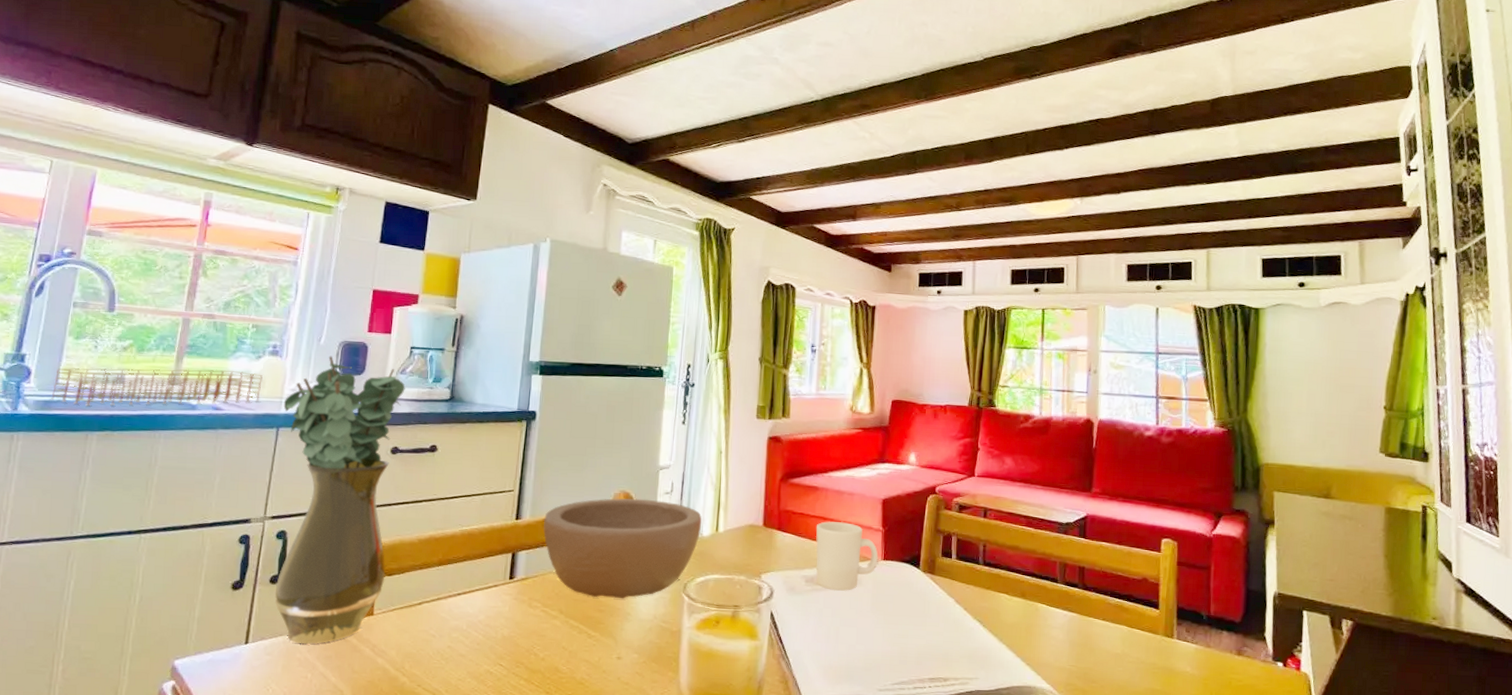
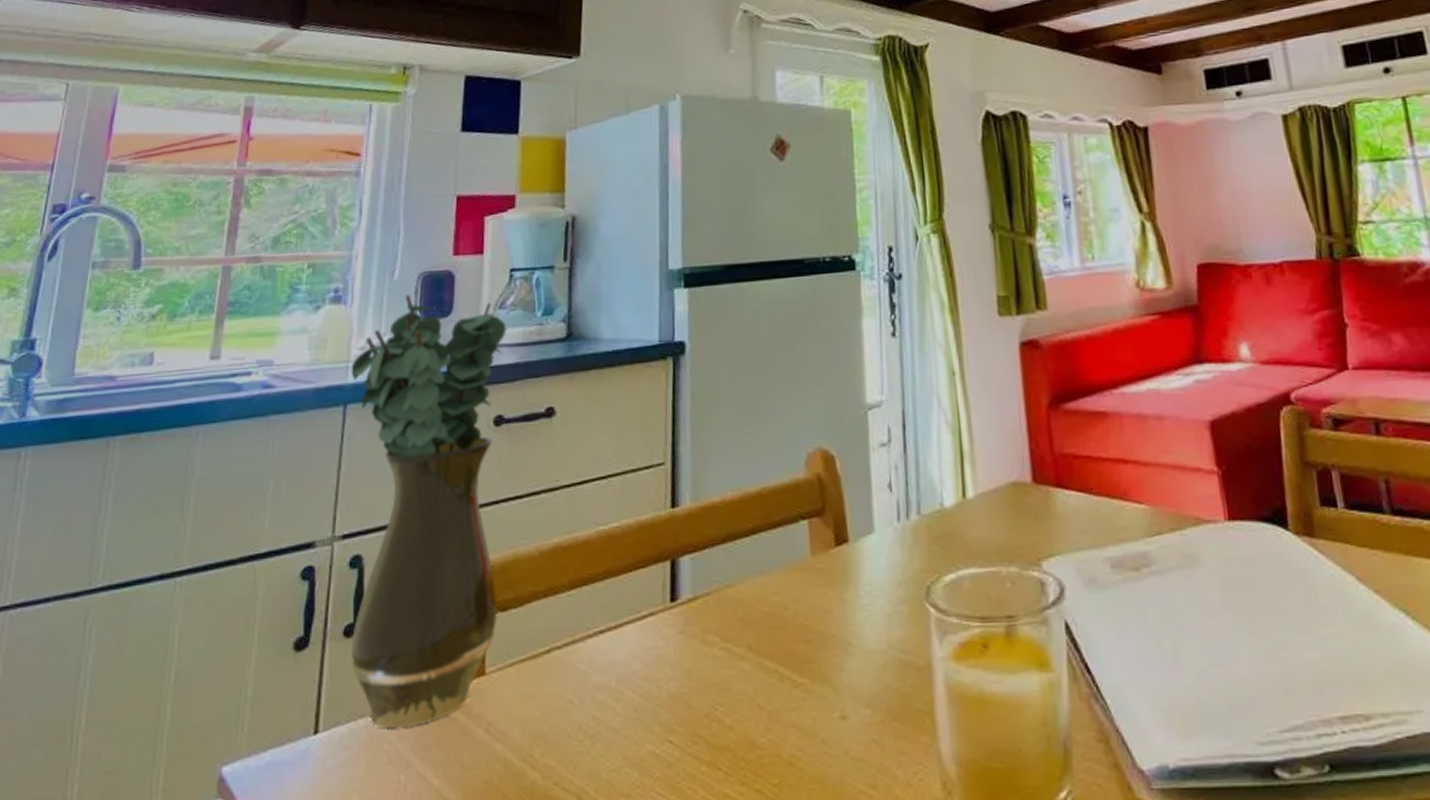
dish rack: present [50,368,263,407] -> none [64,330,323,402]
bowl: present [543,498,702,598] -> none [710,457,941,620]
mug: present [816,521,878,592] -> none [1113,463,1220,580]

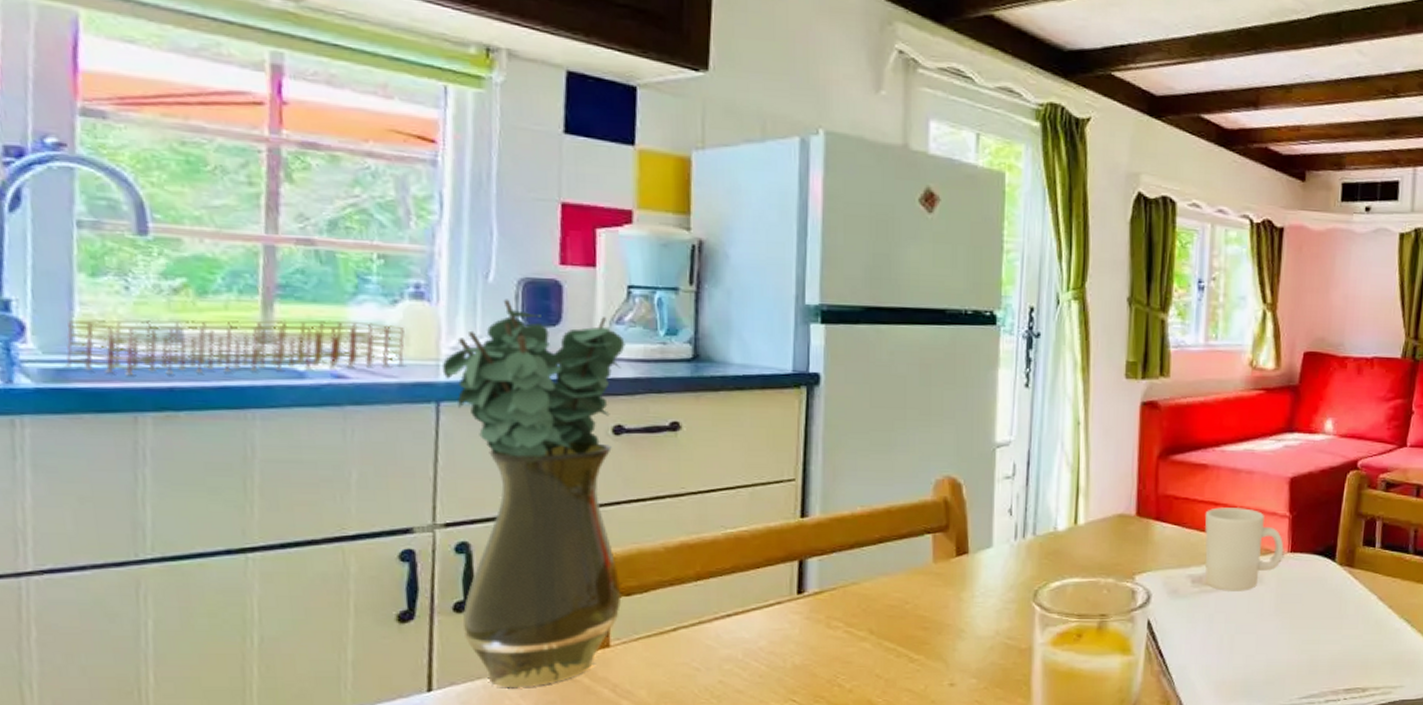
dish rack: none [64,330,323,402] -> present [64,319,405,376]
mug: none [1113,463,1220,580] -> present [1204,506,1284,593]

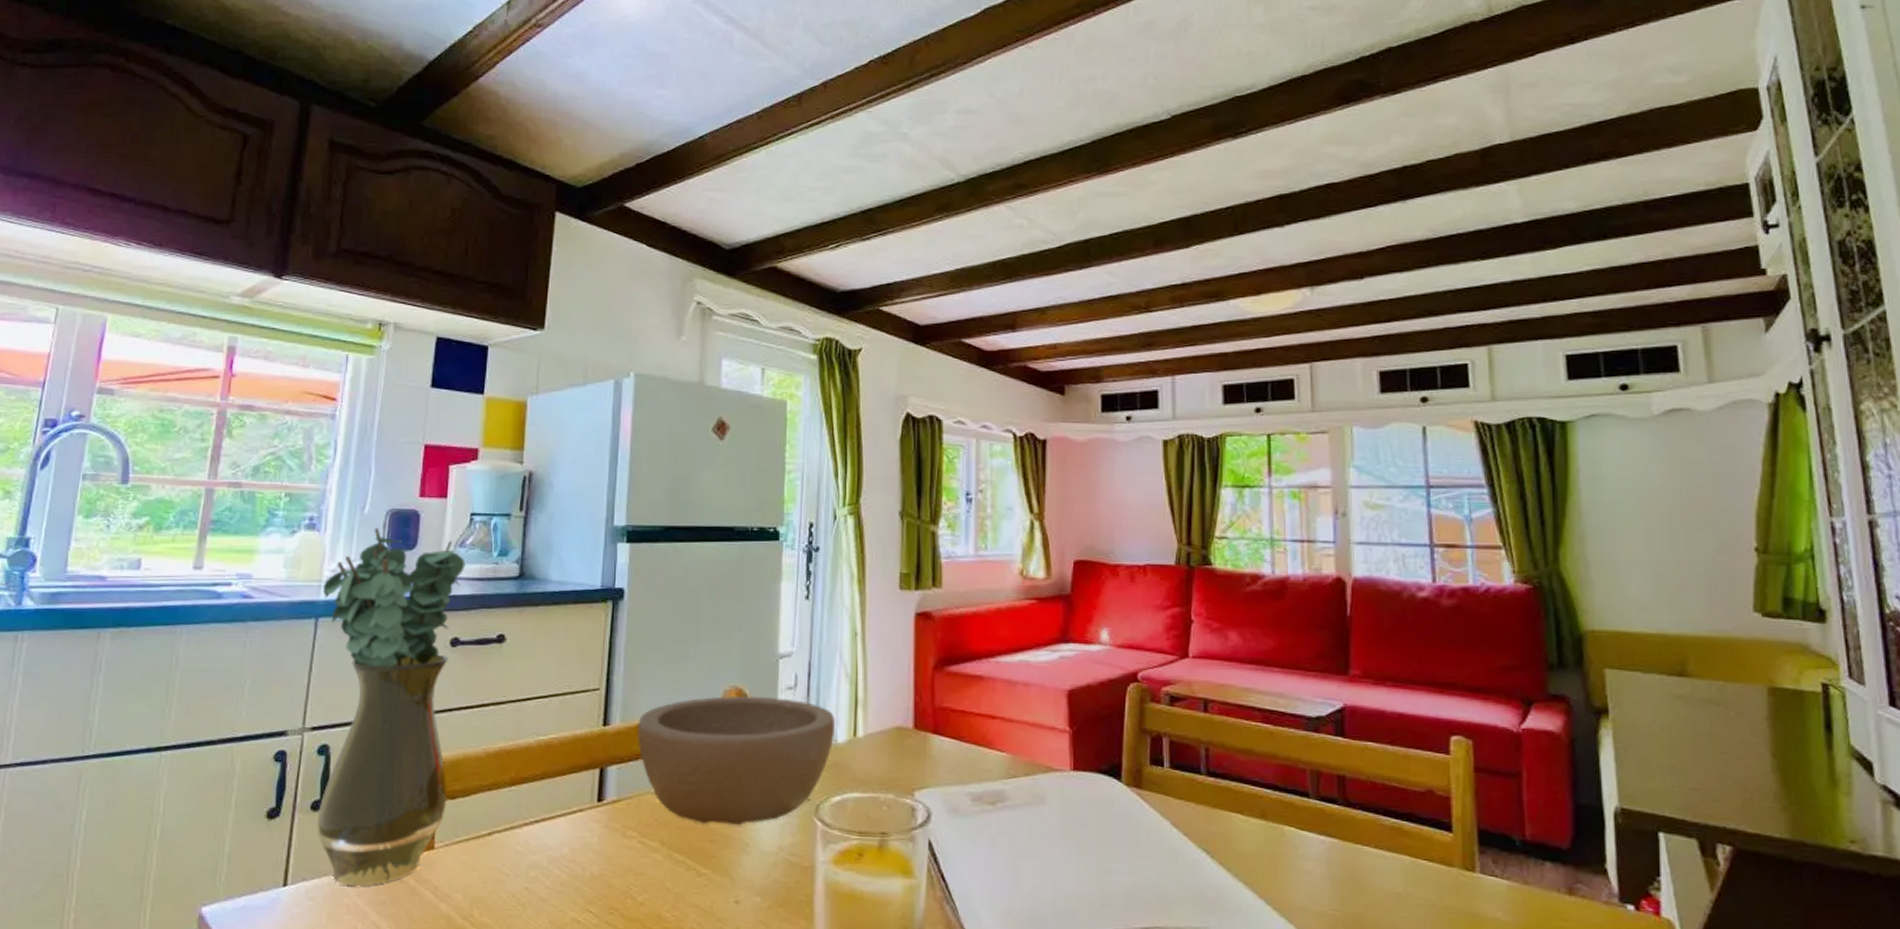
dish rack: present [64,319,405,376] -> none [57,549,298,598]
bowl: none [839,485,1056,612] -> present [637,695,836,825]
mug: present [1204,506,1284,593] -> none [982,720,1066,813]

